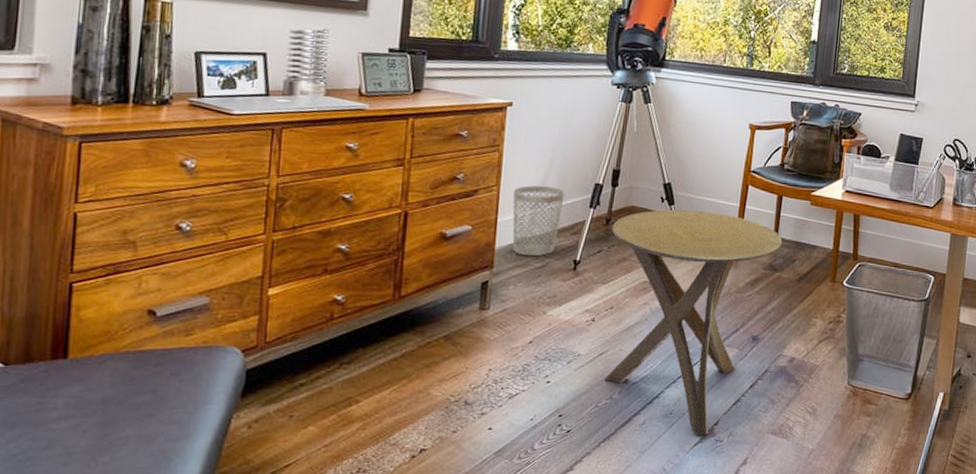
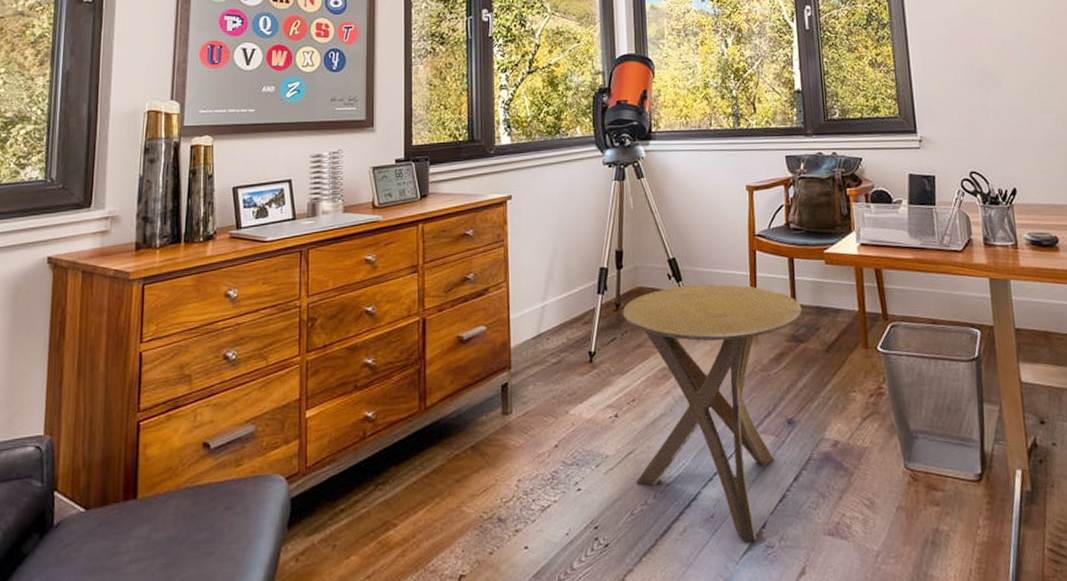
wastebasket: present [512,185,565,257] -> none [521,276,572,352]

